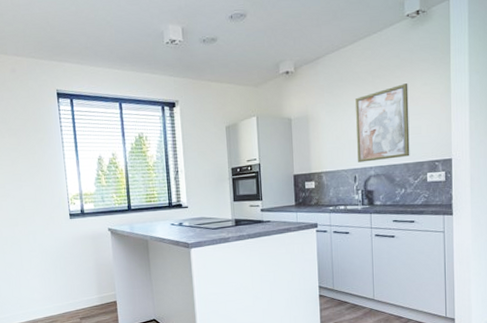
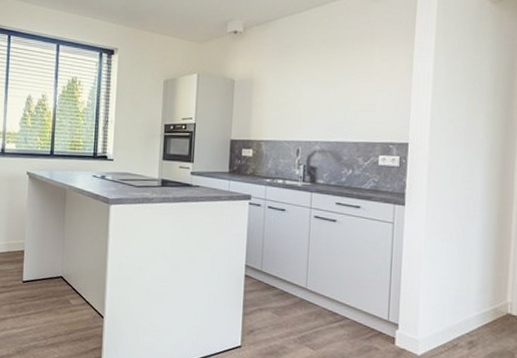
wall art: present [354,83,410,163] -> none [303,57,366,136]

